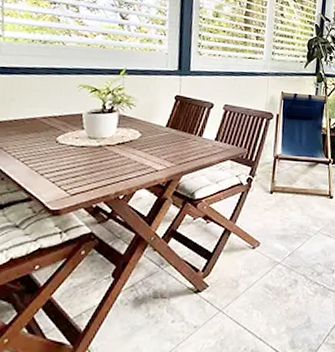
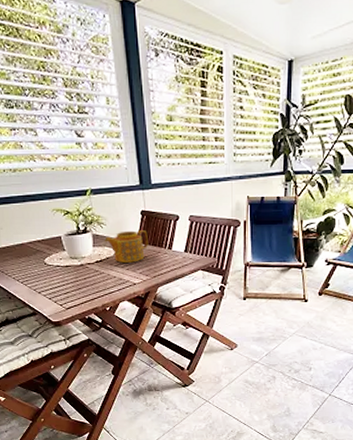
teapot: none [131,114,179,148] -> present [105,229,148,263]

